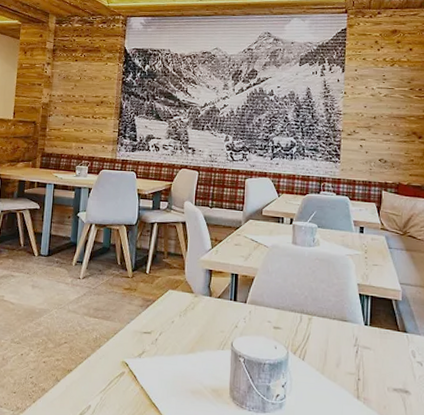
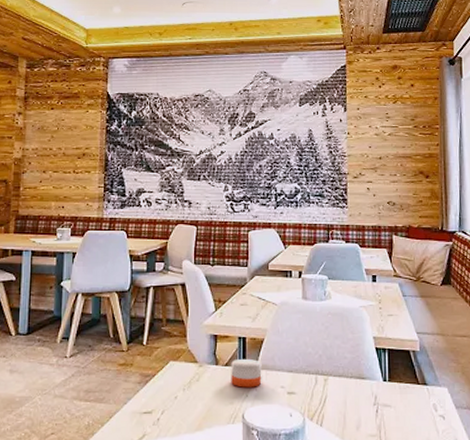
candle: none [222,289,252,320] -> present [231,354,262,388]

